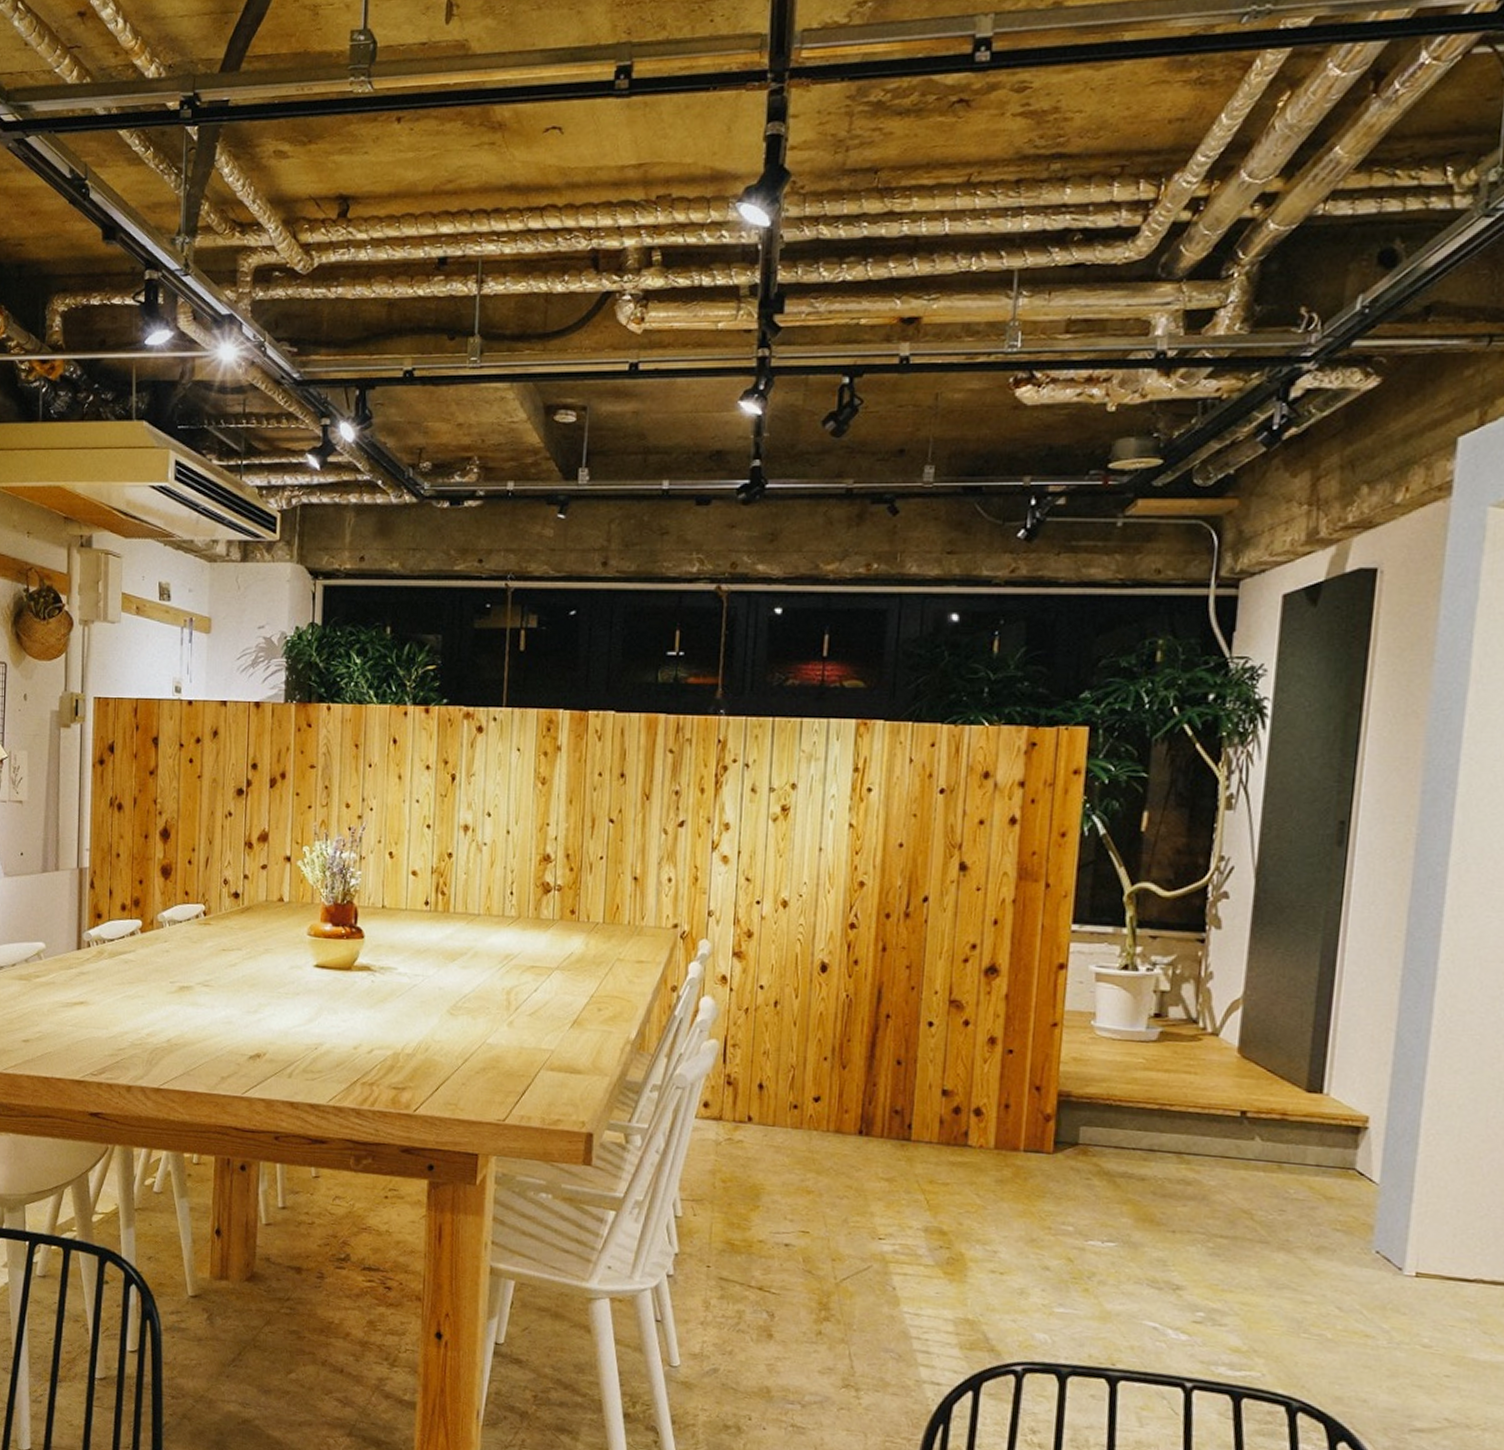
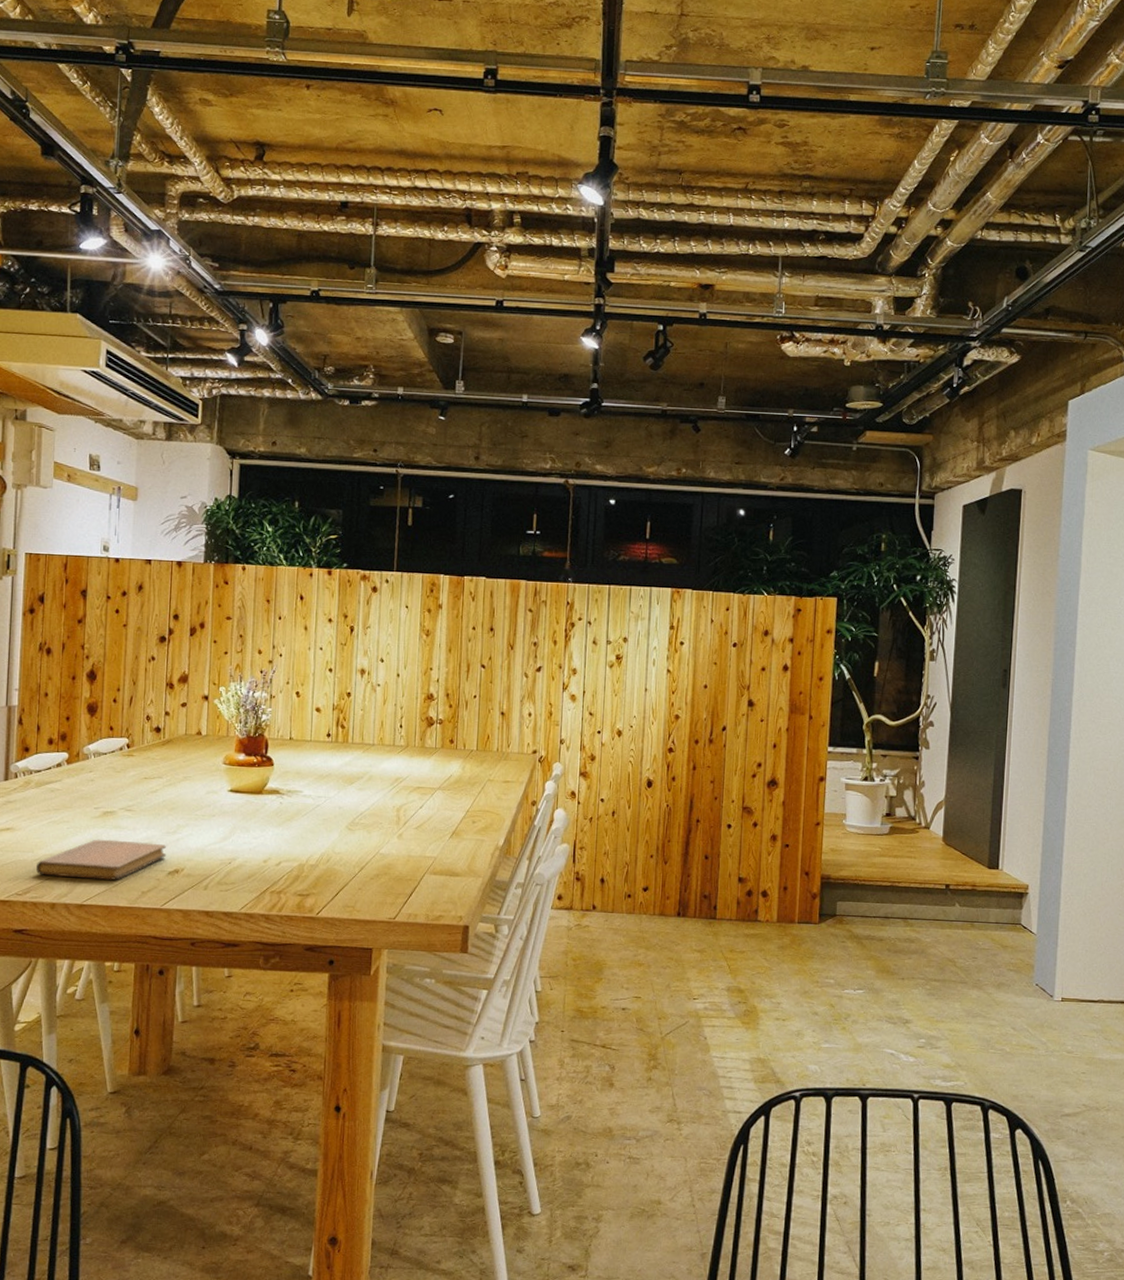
notebook: none [111,1016,247,1063] -> present [36,839,167,880]

